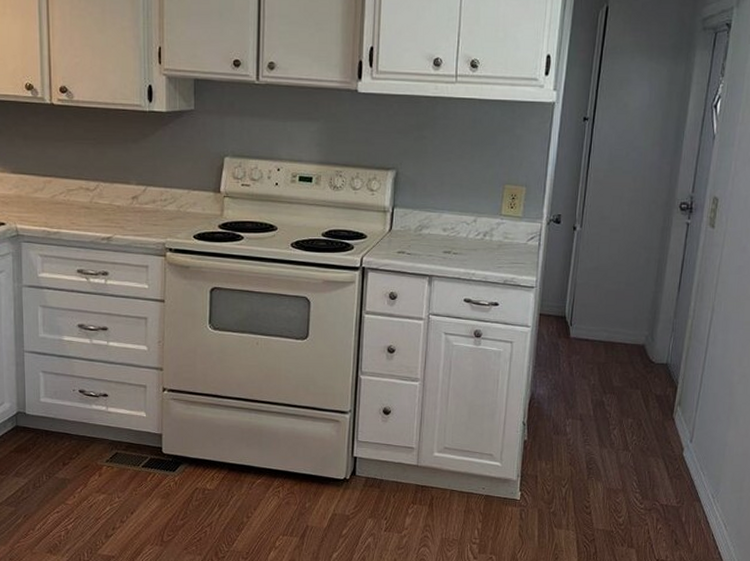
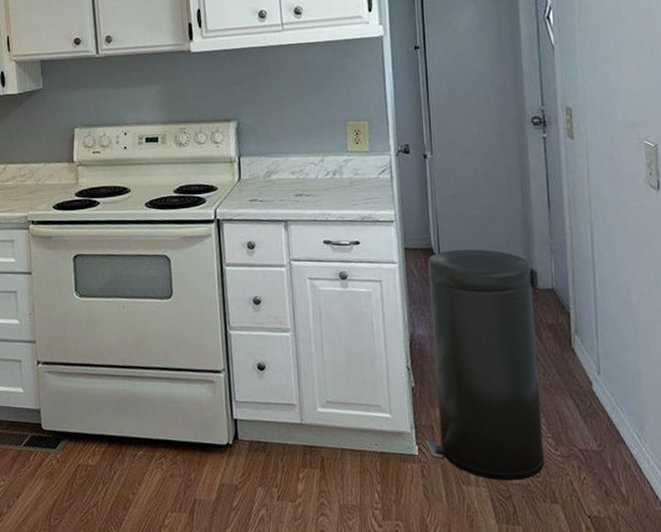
pedal bin: none [527,320,657,526] -> present [424,249,545,480]

